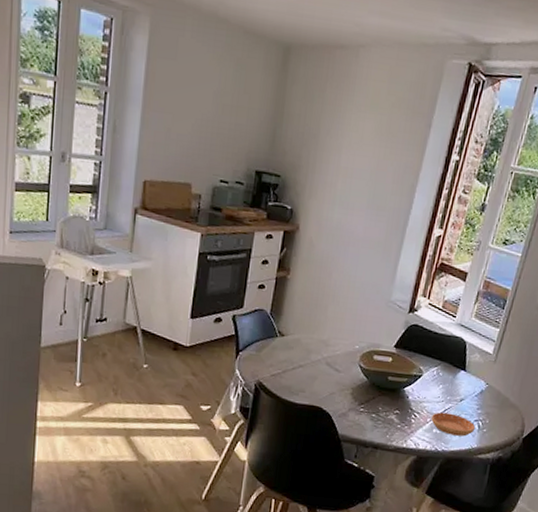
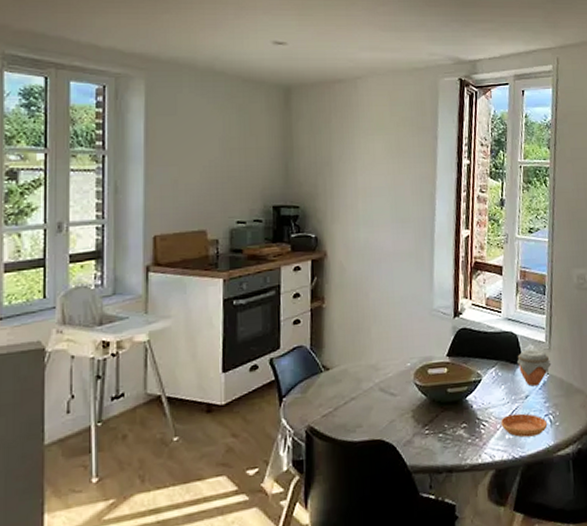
jar: none [459,357,493,393] -> present [516,349,552,387]

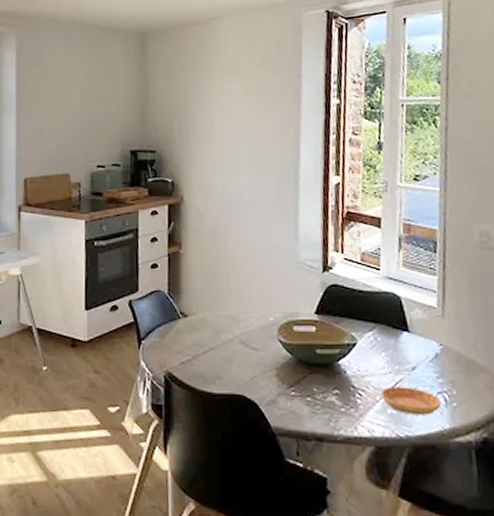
jar: present [516,349,552,387] -> none [400,314,446,357]

